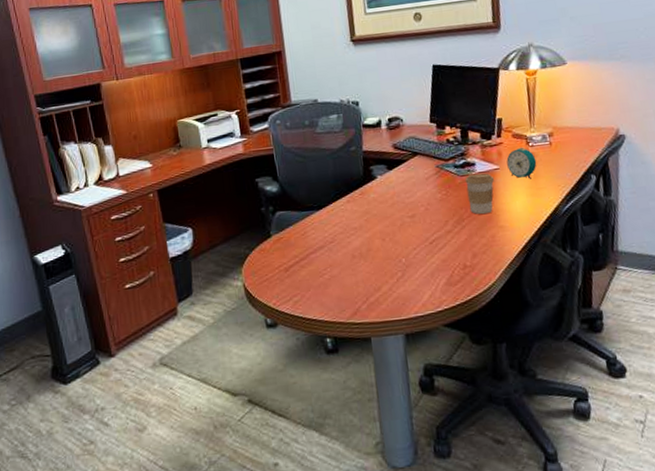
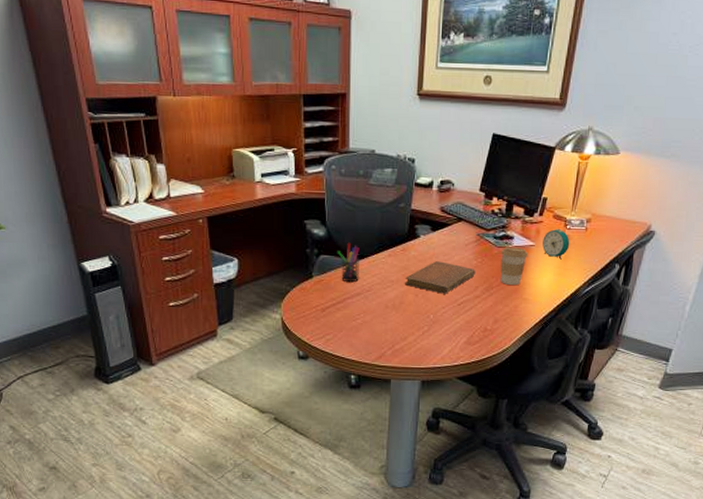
pen holder: none [293,194,320,236] -> present [337,242,360,282]
notebook: none [368,199,442,234] -> present [405,261,475,294]

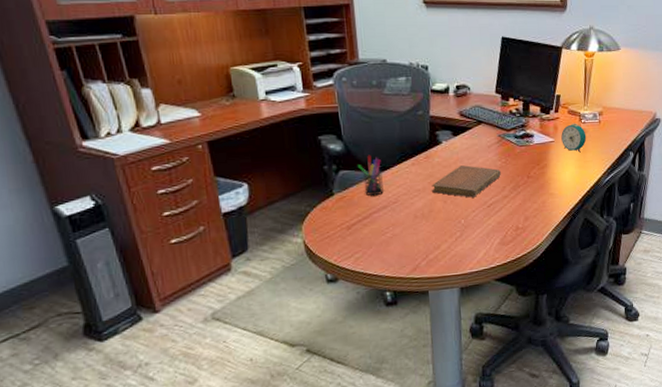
coffee cup: present [500,247,528,285] -> none [523,144,550,182]

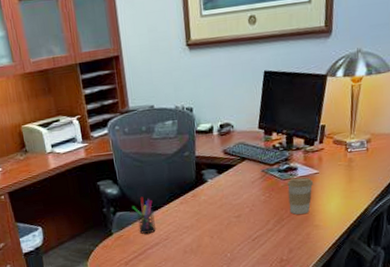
notebook: present [432,165,501,198] -> none [199,201,265,233]
coffee cup: none [523,144,550,182] -> present [287,177,314,215]
alarm clock: present [561,123,587,153] -> none [326,152,353,183]

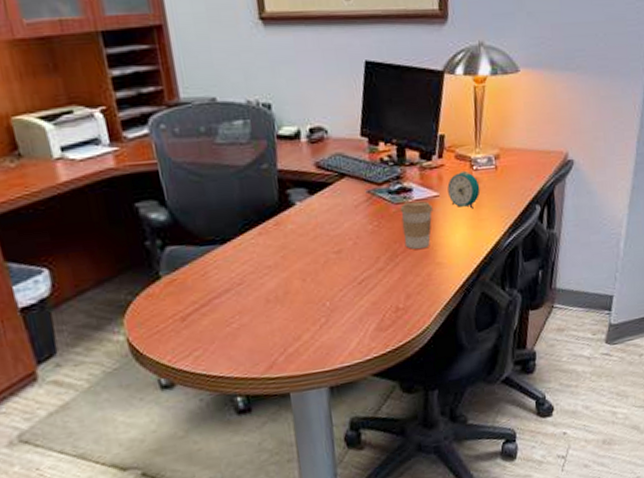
pen holder: present [131,196,156,234] -> none [188,224,225,277]
alarm clock: none [326,152,353,183] -> present [447,170,481,209]

